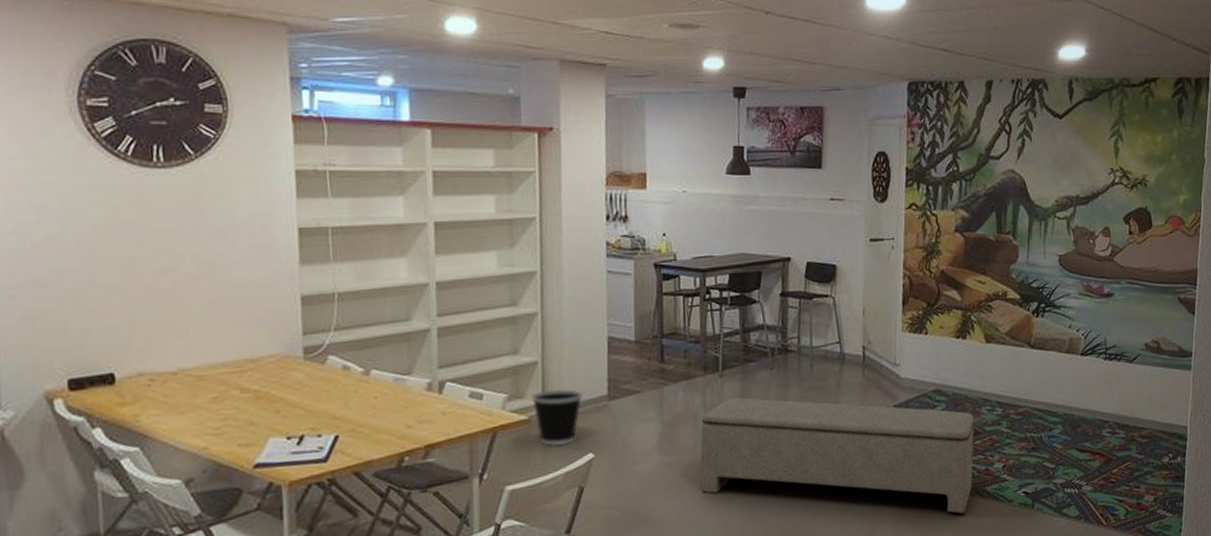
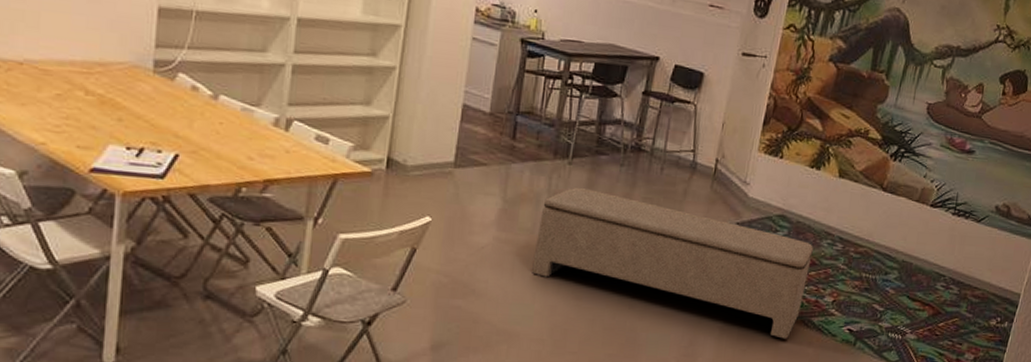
wastebasket: present [531,389,583,447] -> none [377,146,429,204]

